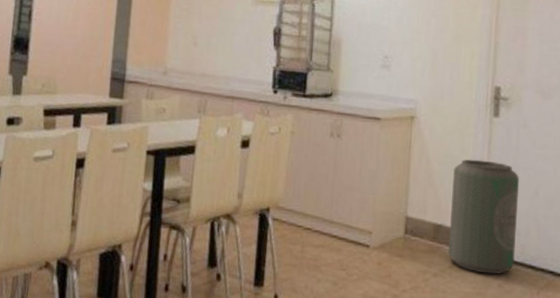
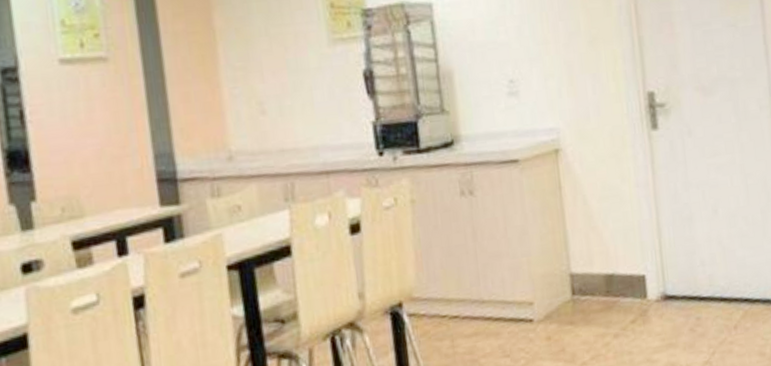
trash bin: present [448,159,520,275] -> none [616,183,704,321]

